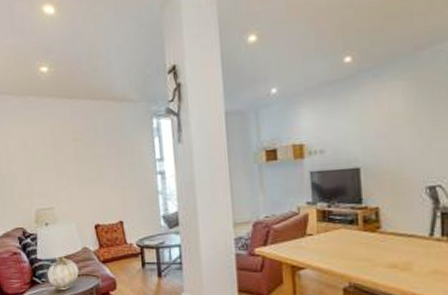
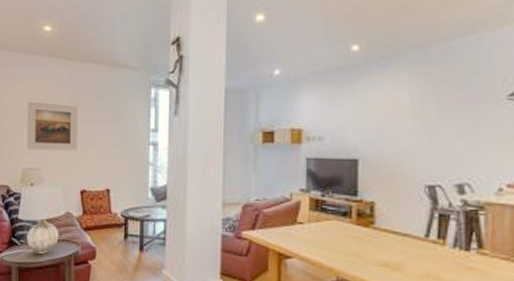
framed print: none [33,142,88,191] -> present [27,101,79,151]

